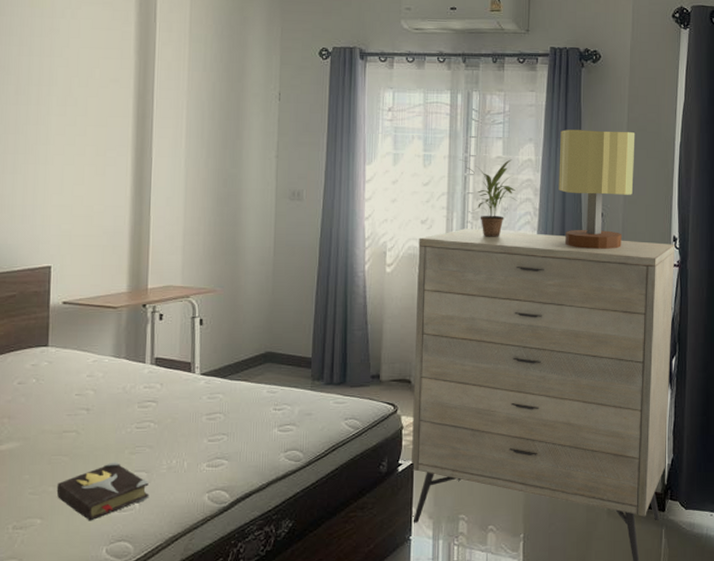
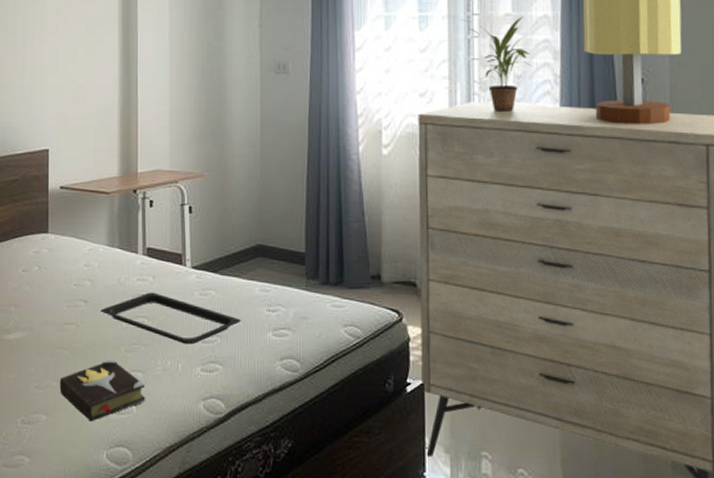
serving tray: none [103,398,248,444] -> present [100,292,241,345]

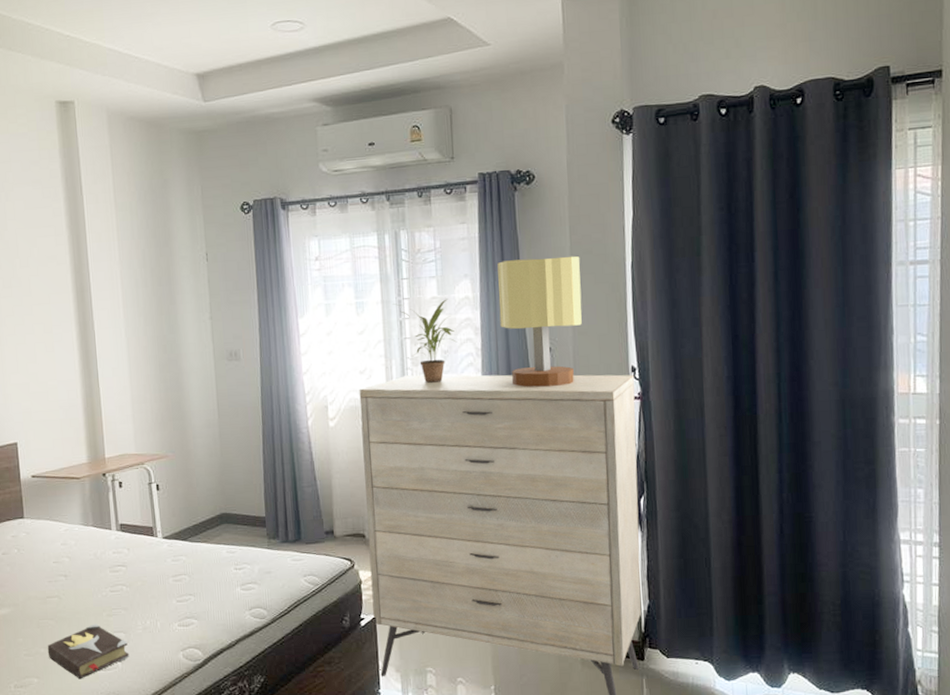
serving tray: present [100,292,241,345] -> none [80,562,212,605]

